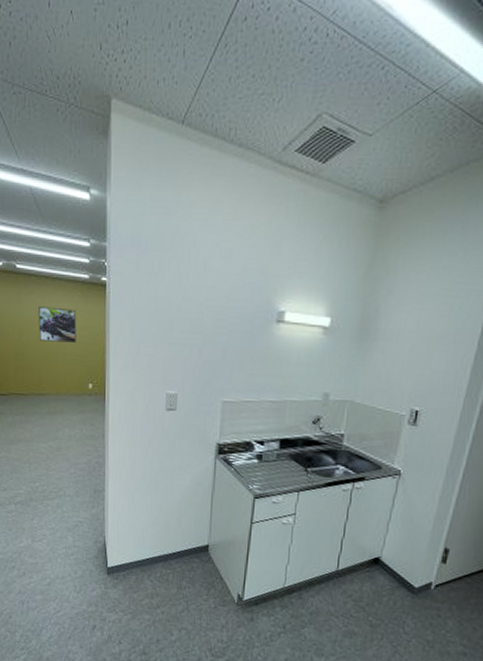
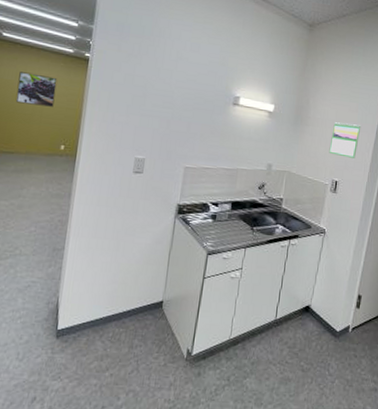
calendar: none [406,332,456,380] -> present [329,122,361,159]

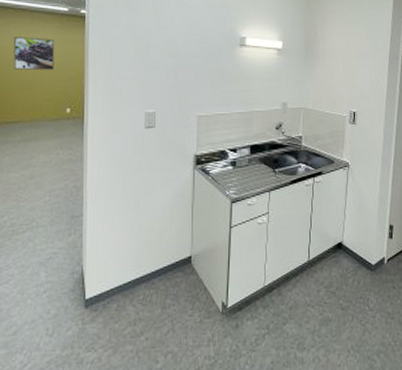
calendar: present [329,122,361,159] -> none [343,51,373,87]

